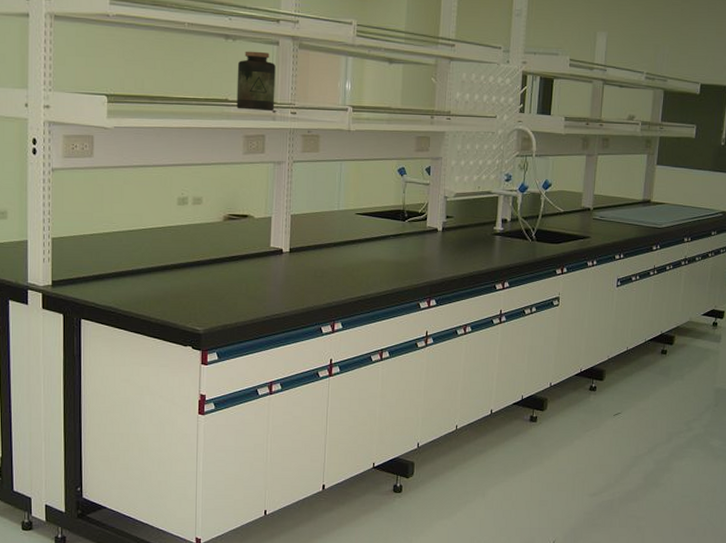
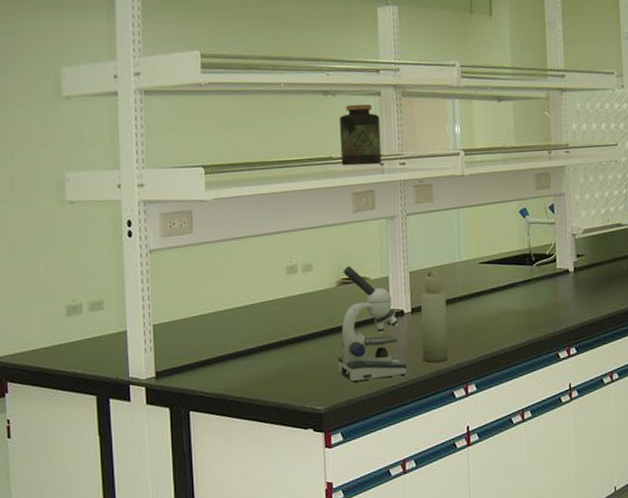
microscope: none [218,204,282,310] -> present [337,266,408,383]
bottle: none [296,215,323,300] -> present [420,270,449,363]

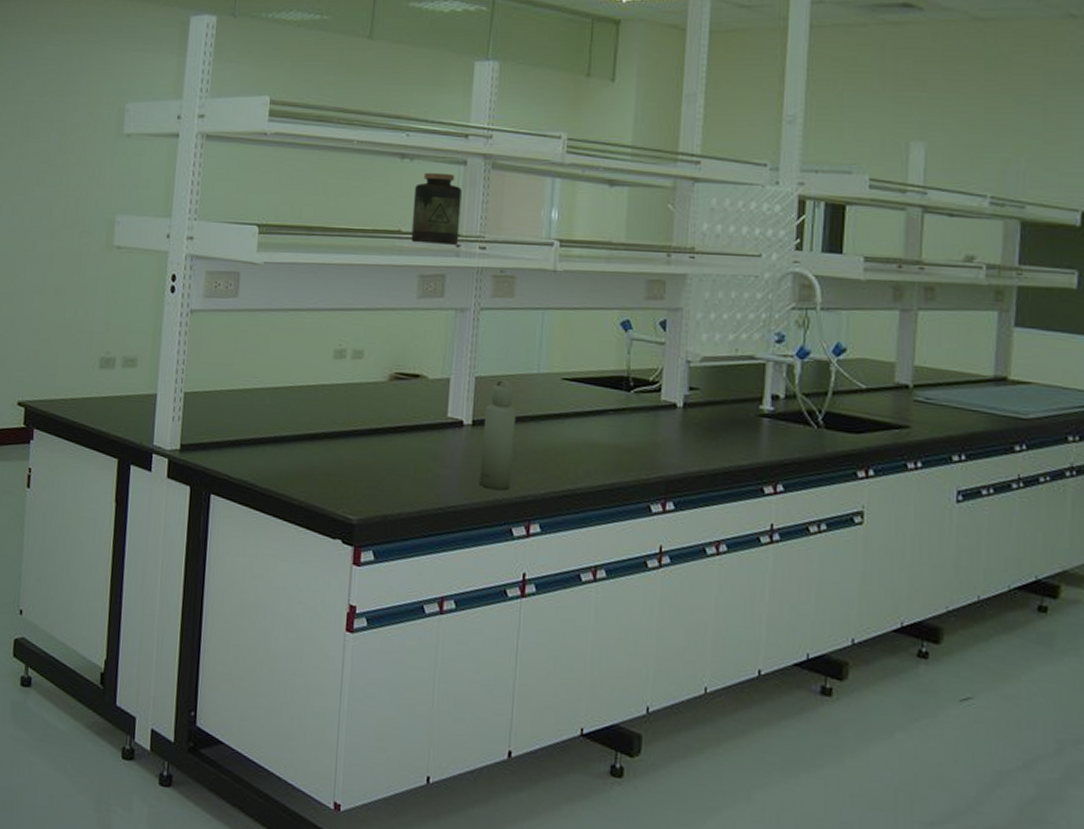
microscope: present [337,266,408,383] -> none [378,359,460,499]

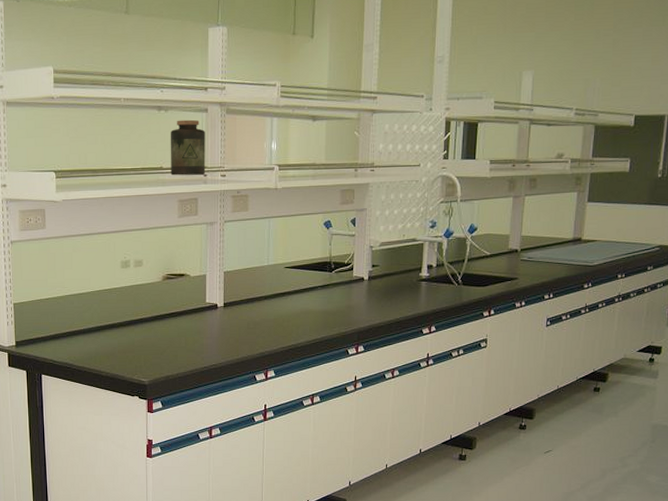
bottle: present [479,379,517,491] -> none [231,271,255,351]

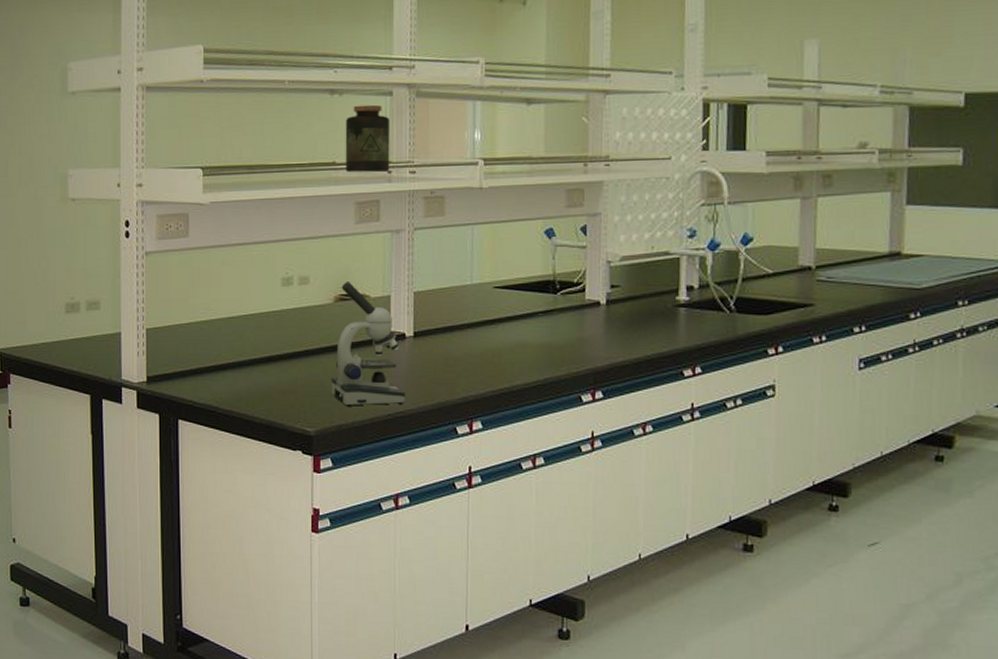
microscope: none [160,264,218,362] -> present [331,282,406,408]

